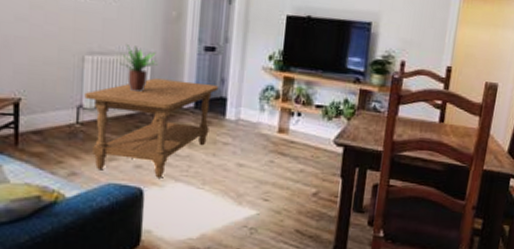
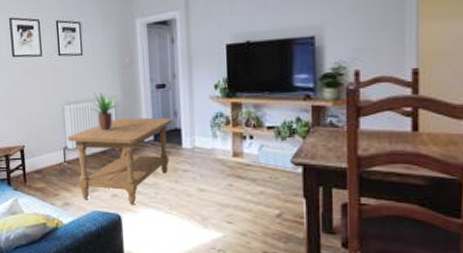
storage bin: none [294,122,343,150] -> present [250,144,301,170]

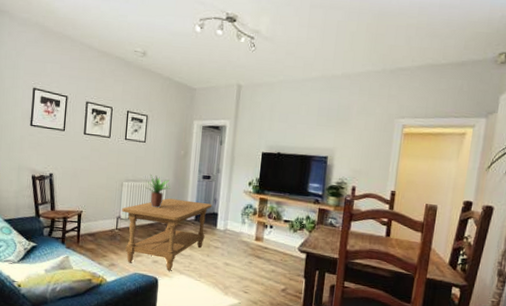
storage bin: present [250,144,301,170] -> none [267,233,305,256]

